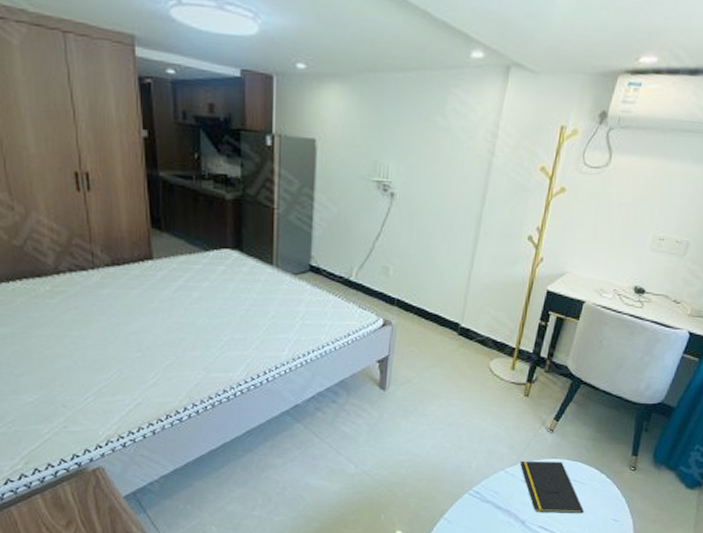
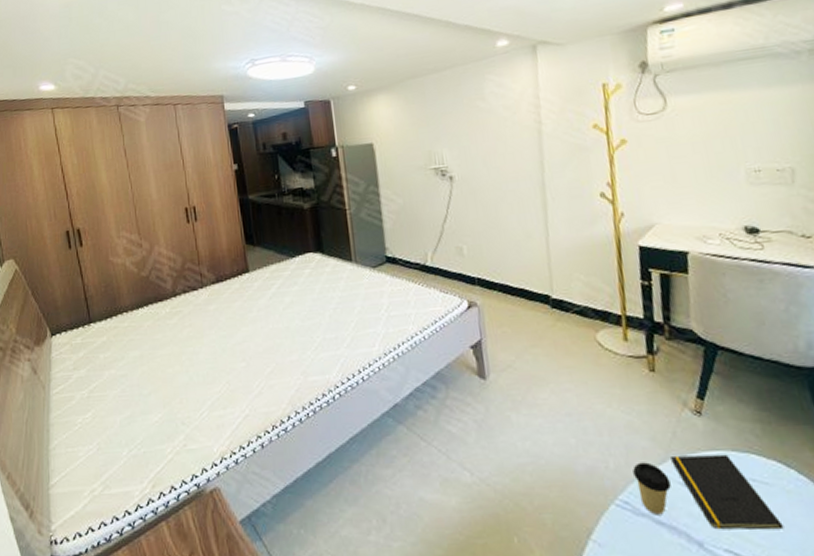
coffee cup: none [488,464,515,502] -> present [633,462,671,515]

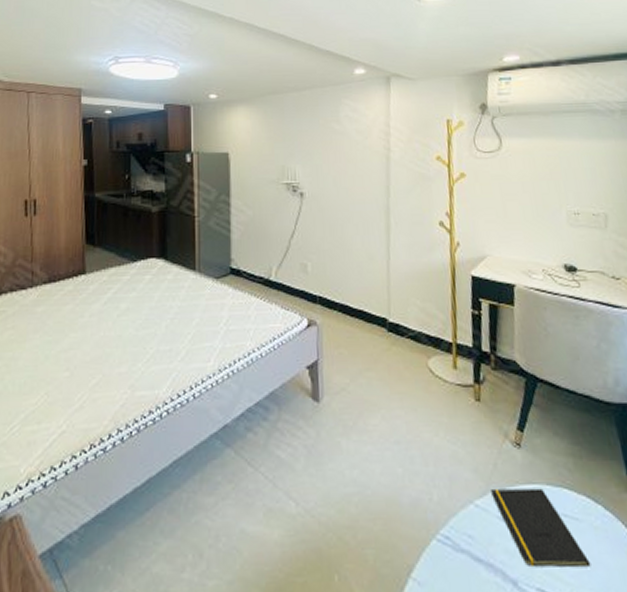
coffee cup: present [633,462,671,515] -> none [455,495,490,552]

